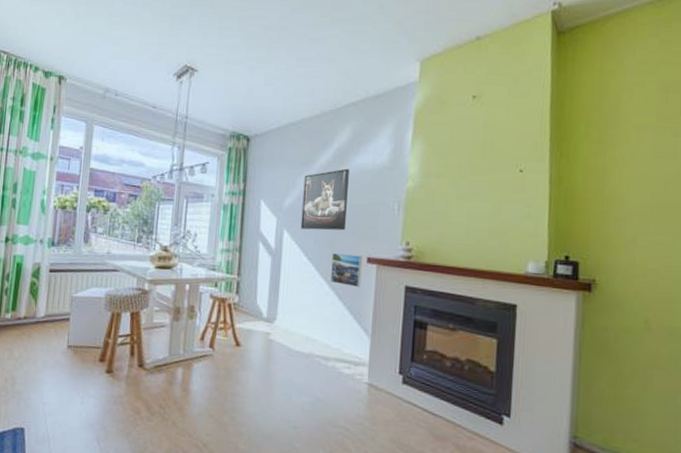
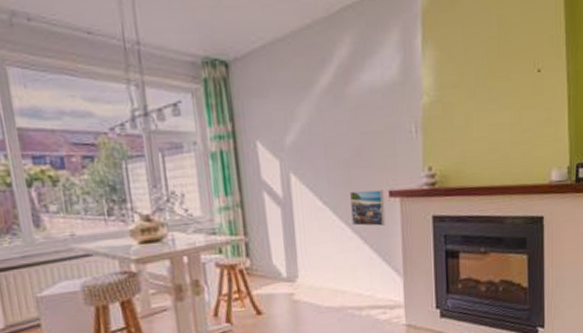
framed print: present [300,168,349,231] -> none [304,89,360,169]

